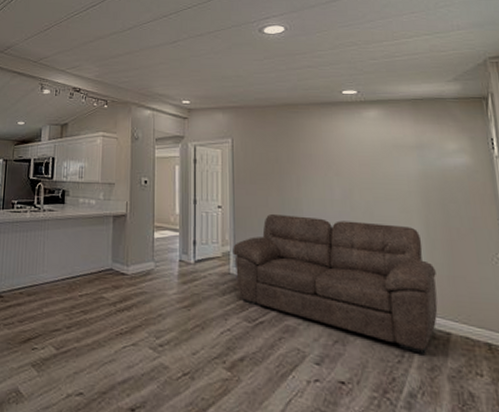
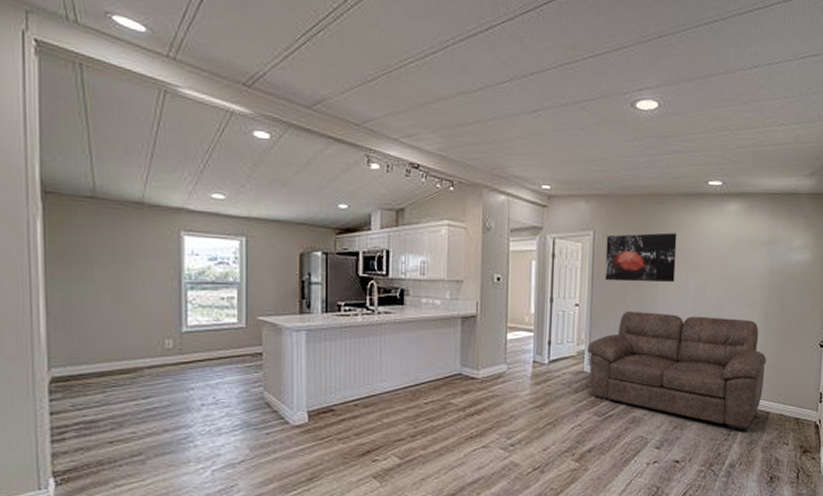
wall art: none [244,139,318,186] -> present [605,232,677,282]

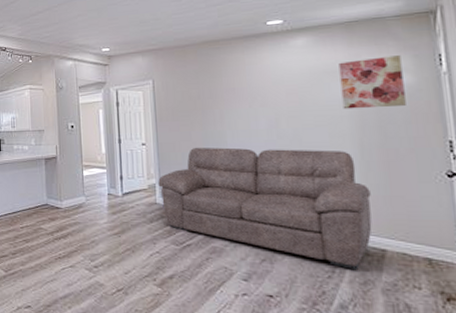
wall art: present [605,232,677,282] -> none [165,73,242,122]
wall art: none [757,232,806,281] -> present [338,55,406,110]

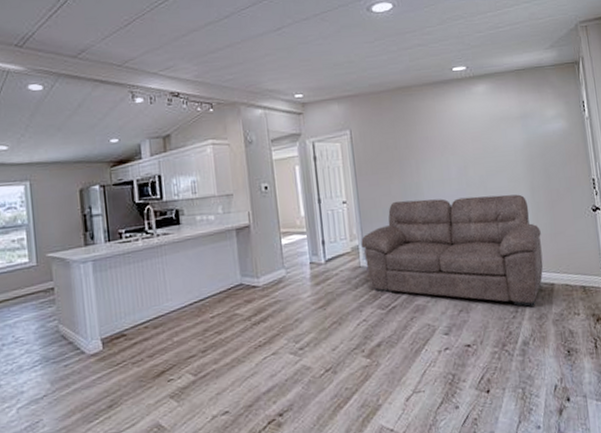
wall art: present [338,55,406,110] -> none [512,102,562,155]

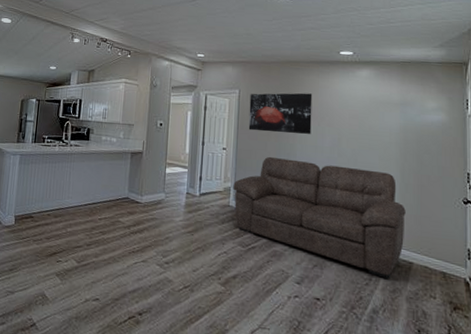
wall art: none [363,121,436,176] -> present [248,93,313,134]

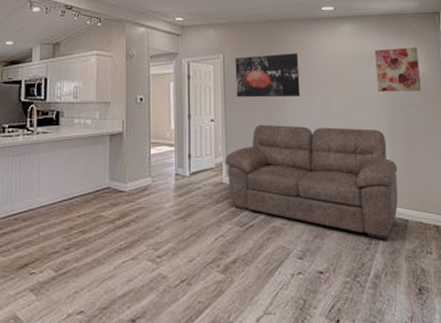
wall art: none [392,95,439,139] -> present [375,47,421,92]

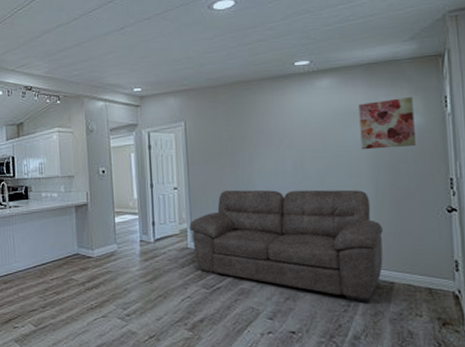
wall art: present [235,53,300,98] -> none [197,114,270,165]

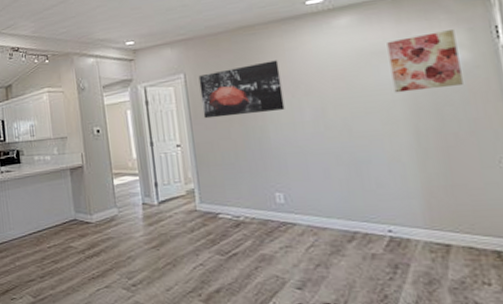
sofa: present [189,189,383,304] -> none [197,139,434,270]
wall art: none [197,114,270,165] -> present [198,60,285,119]

